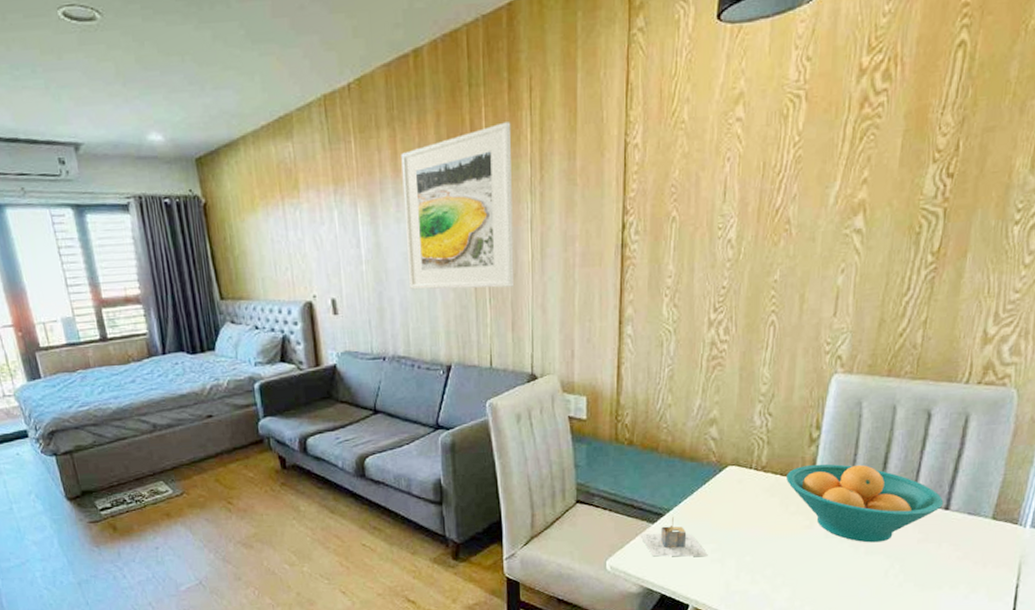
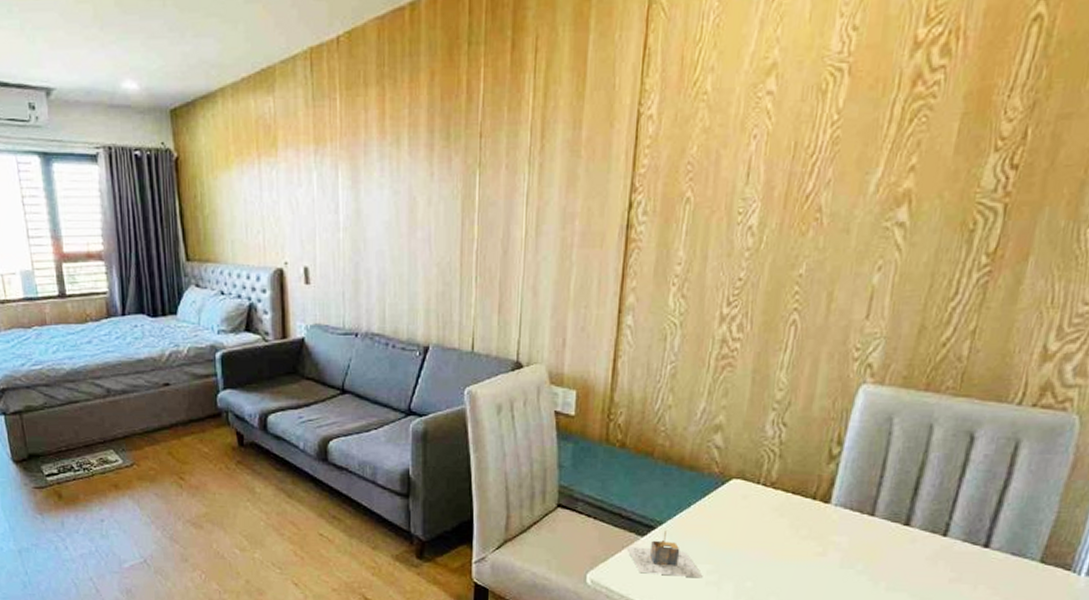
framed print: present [401,122,515,290] -> none [388,85,512,265]
fruit bowl: present [786,464,944,543] -> none [799,484,983,578]

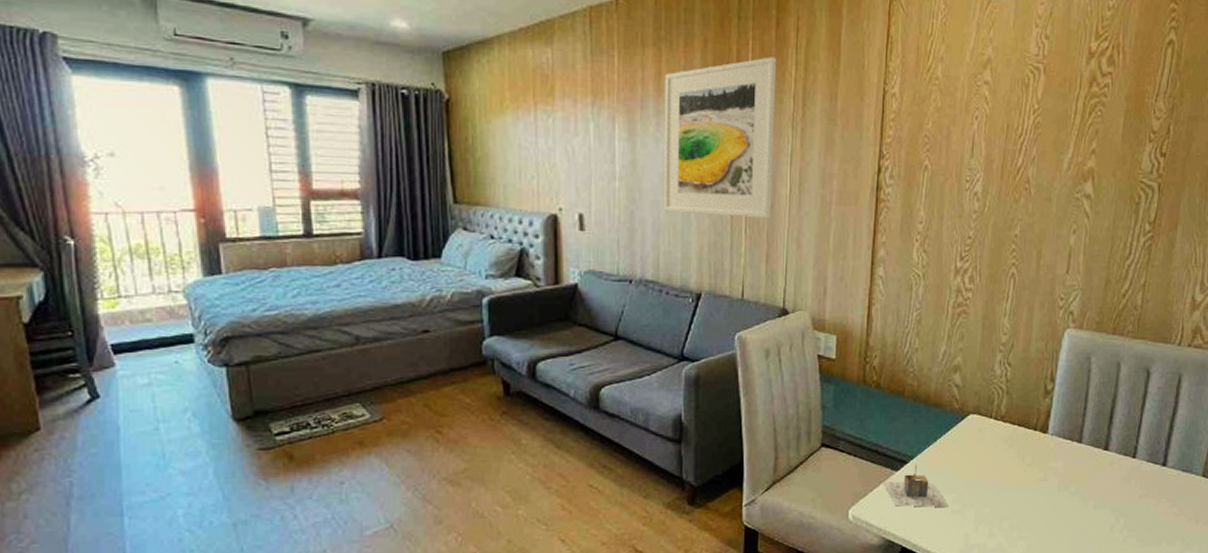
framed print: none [388,85,512,265] -> present [664,57,777,218]

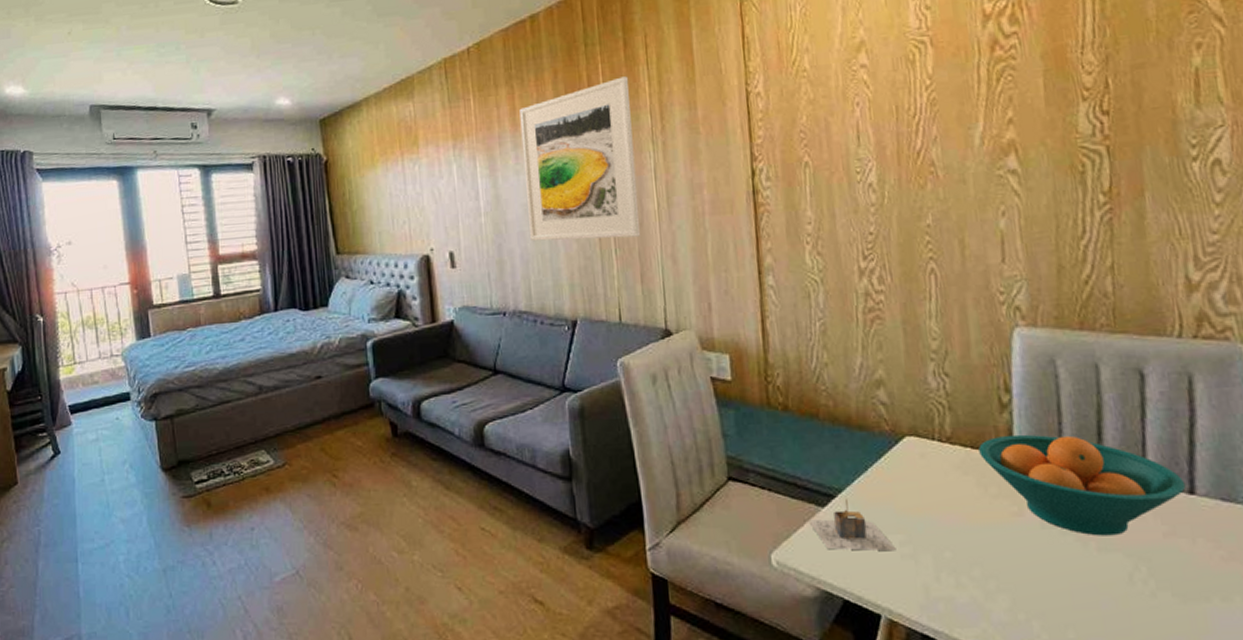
fruit bowl: none [1023,416,1162,497] -> present [978,434,1186,536]

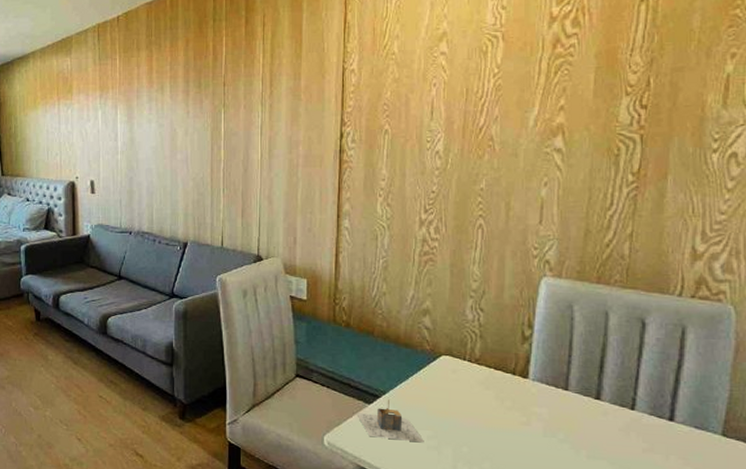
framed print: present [519,76,641,242] -> none [155,49,247,180]
fruit bowl: present [978,434,1186,536] -> none [501,361,667,448]

